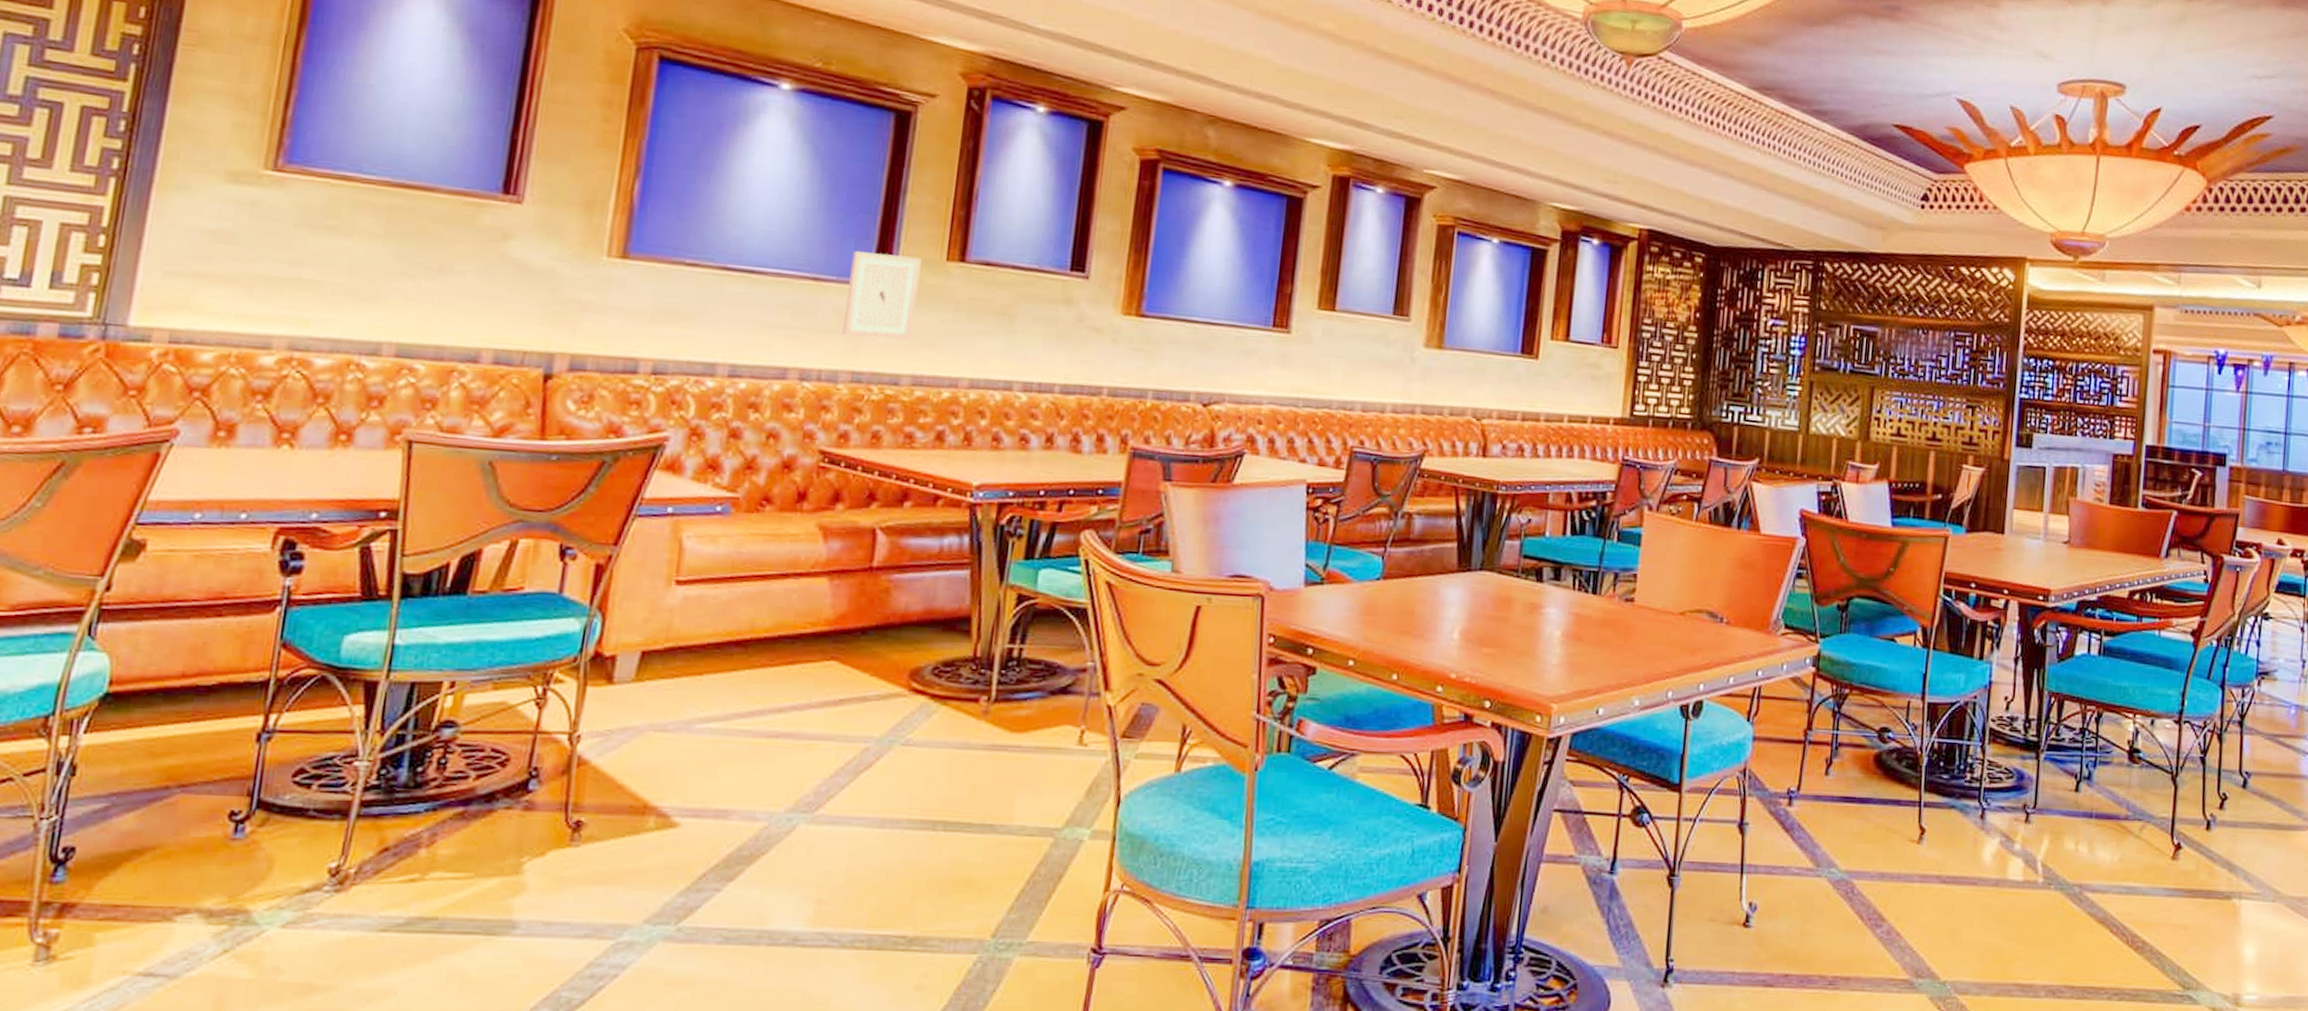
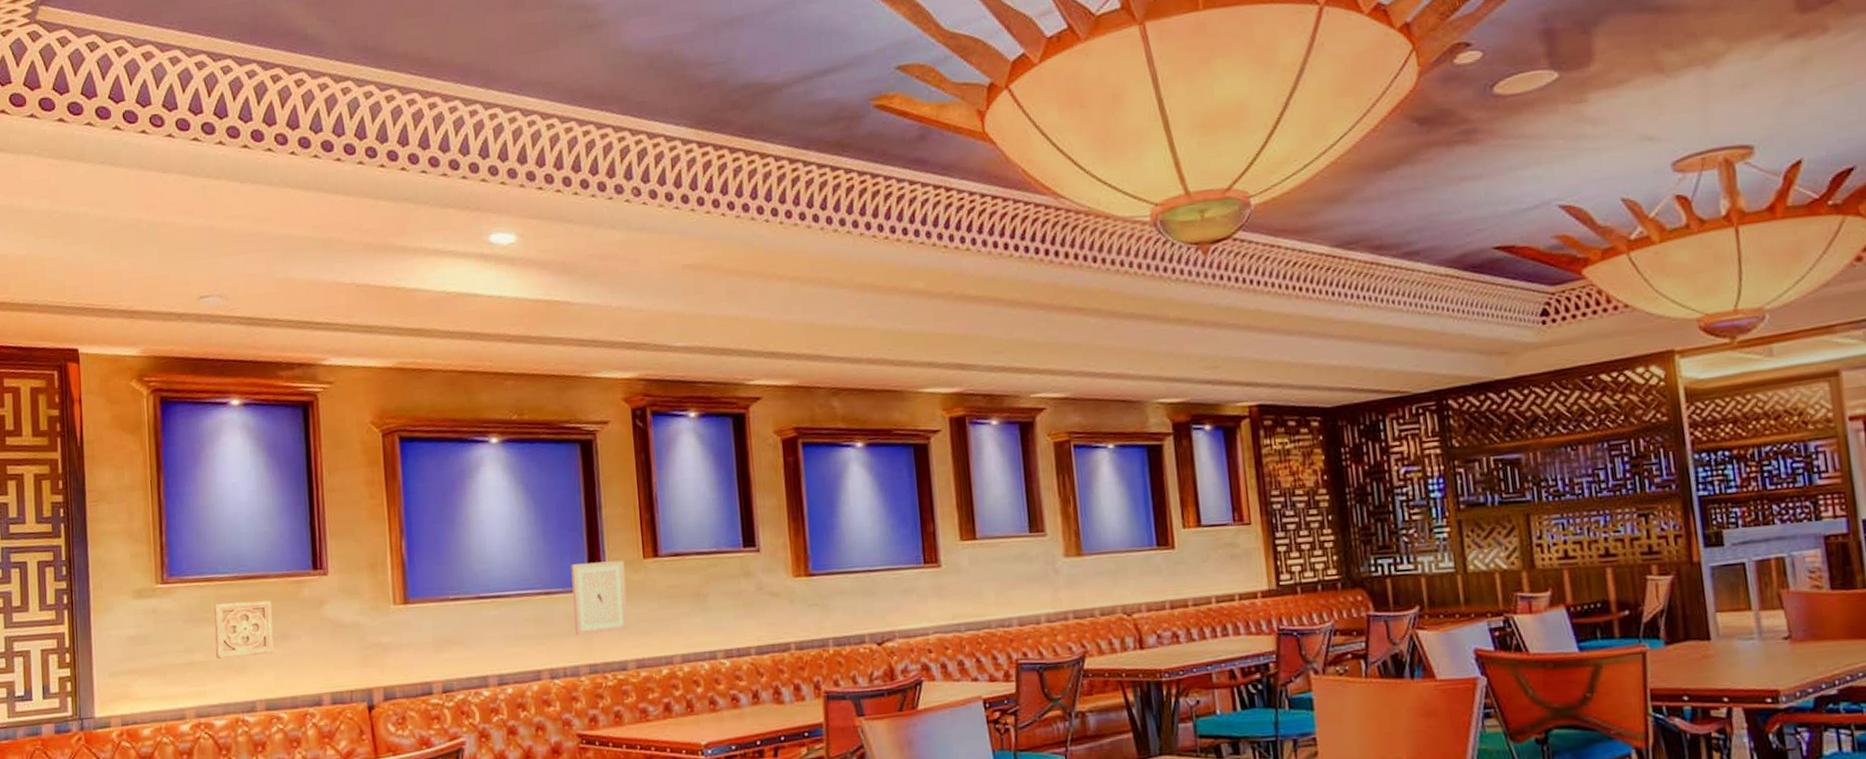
wall ornament: none [336,210,434,287] -> present [213,600,274,659]

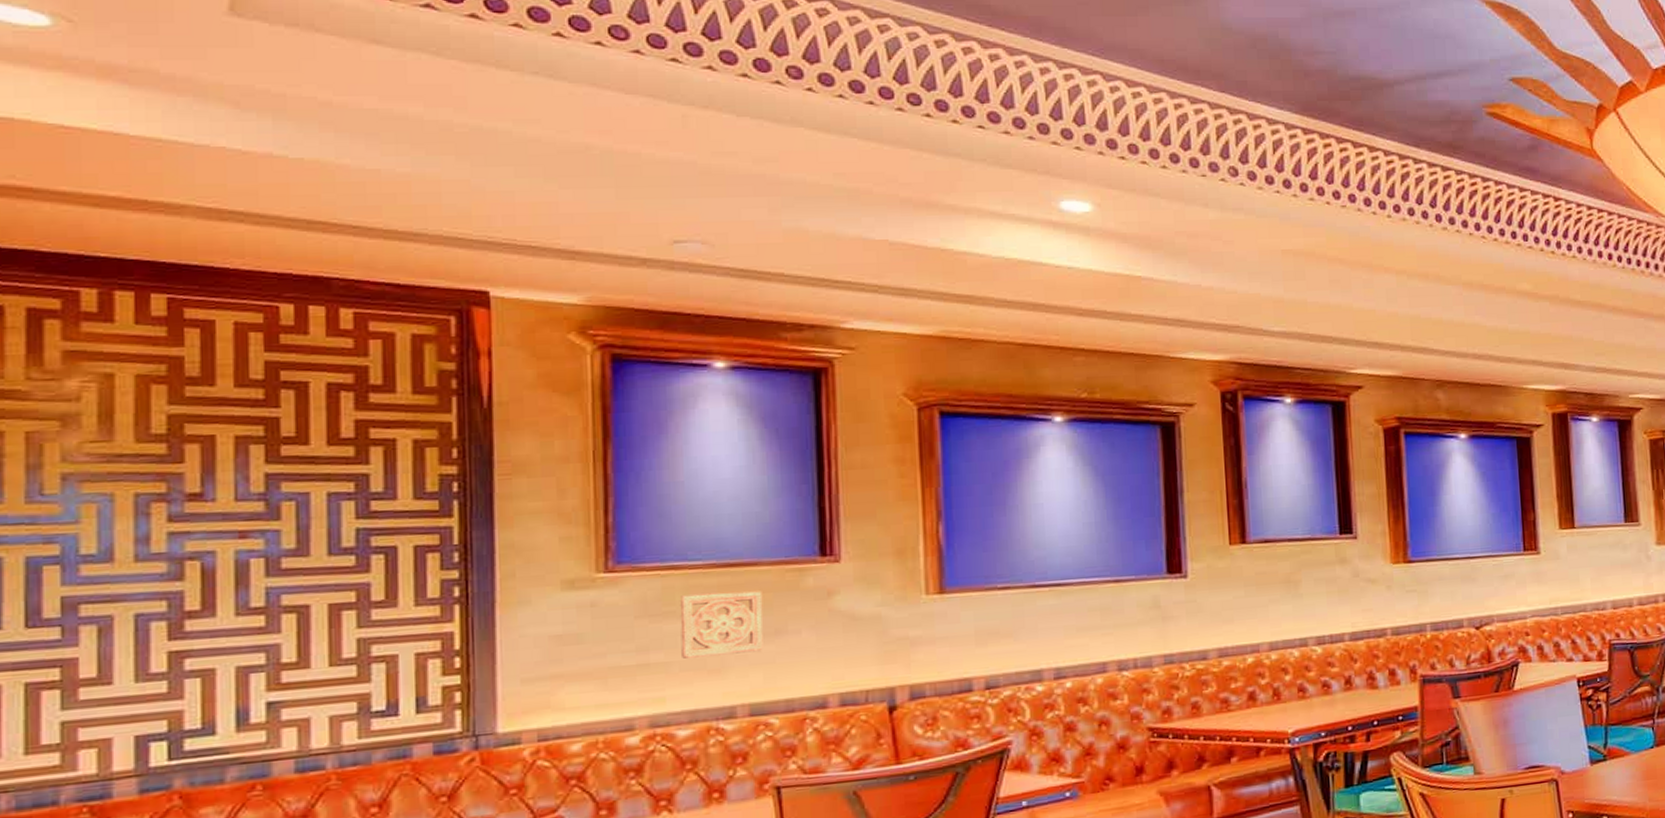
wall art: present [571,560,628,636] -> none [1145,546,1210,625]

